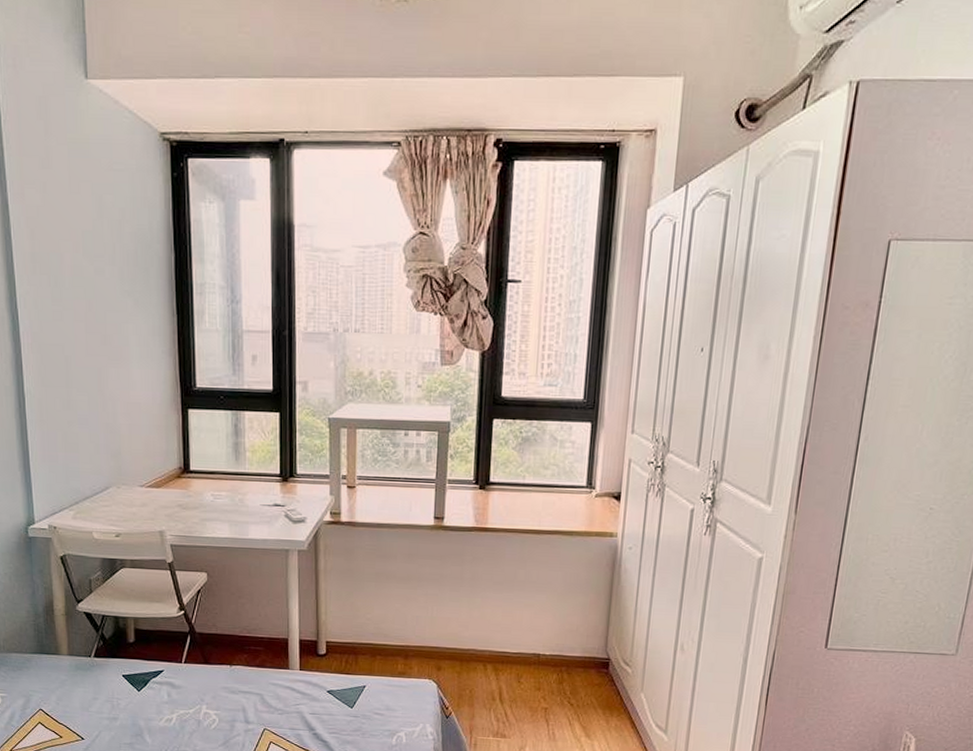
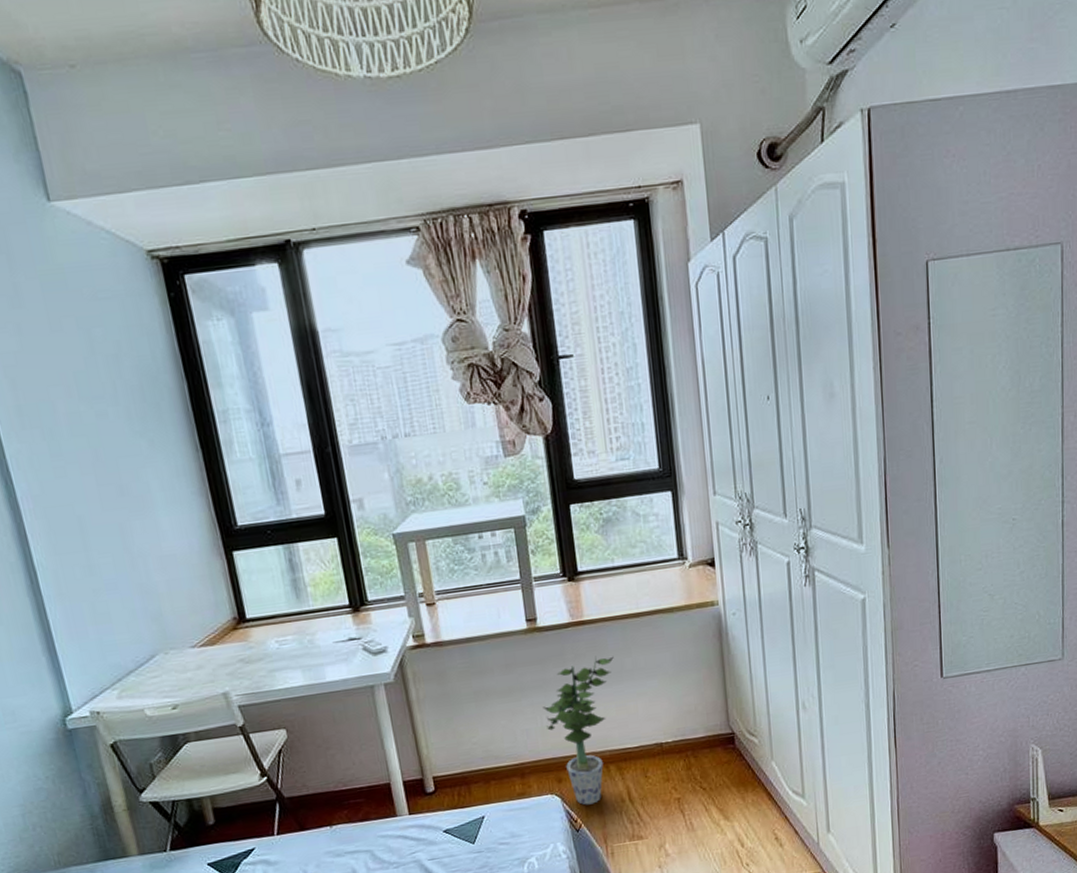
potted plant: none [435,562,509,696] -> present [543,655,614,805]

